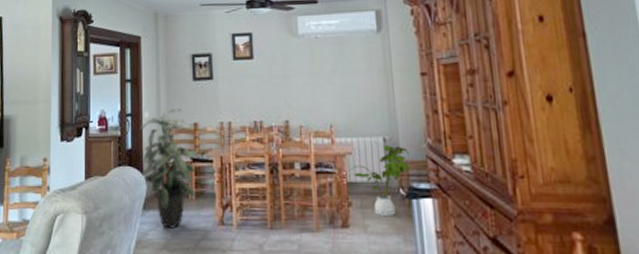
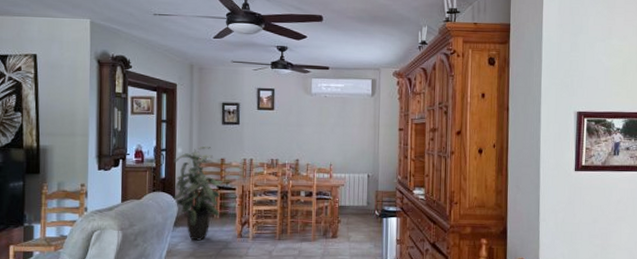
house plant: present [350,146,410,217] -> none [342,180,384,230]

